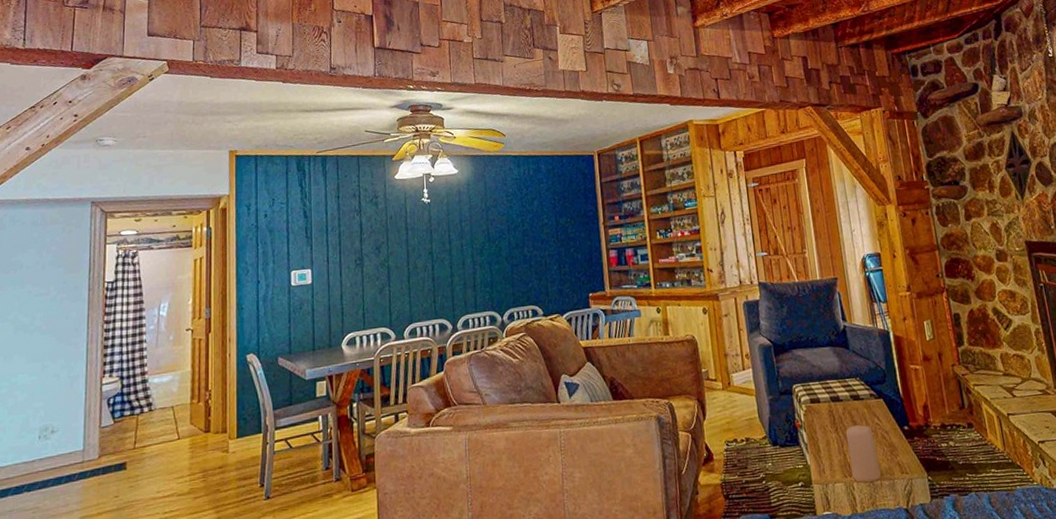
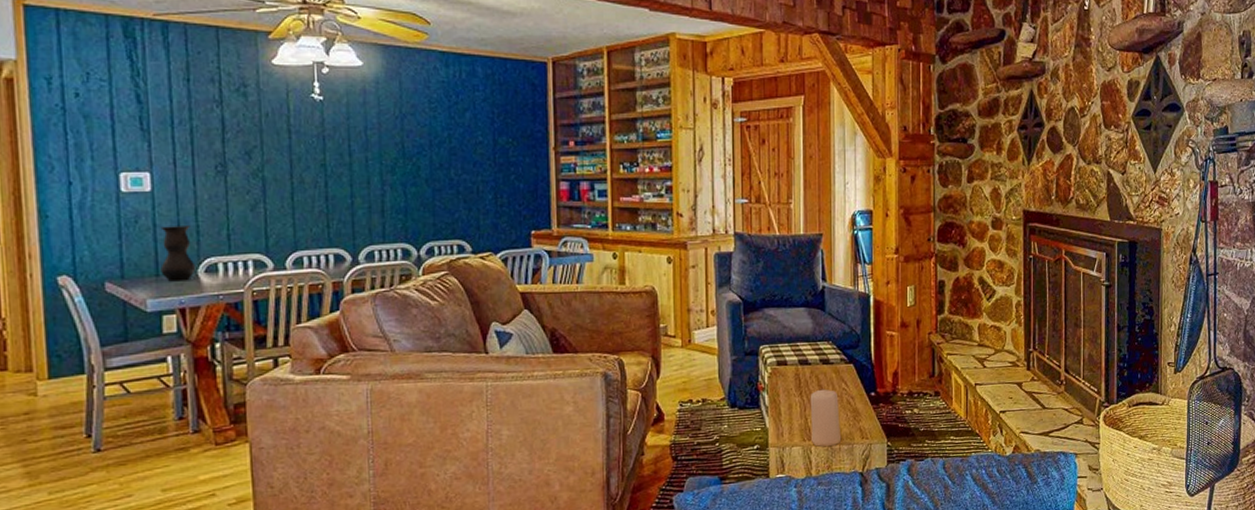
vase: none [316,308,341,354] -> present [160,226,196,282]

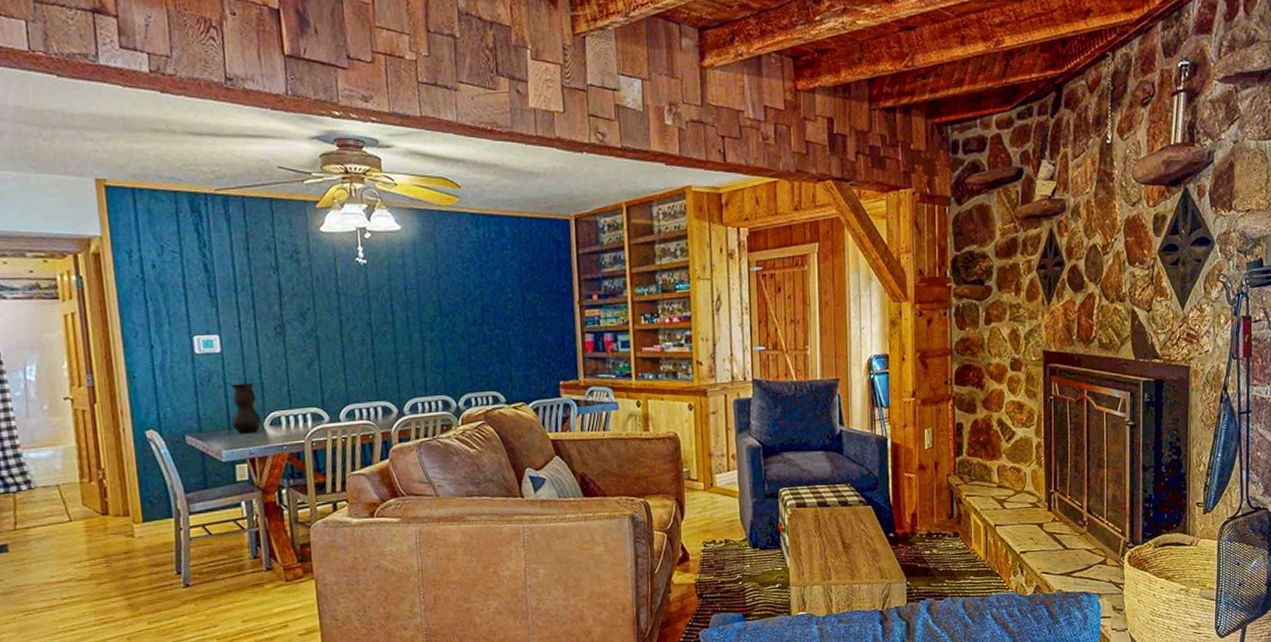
candle: present [810,389,842,448] -> none [829,530,861,587]

